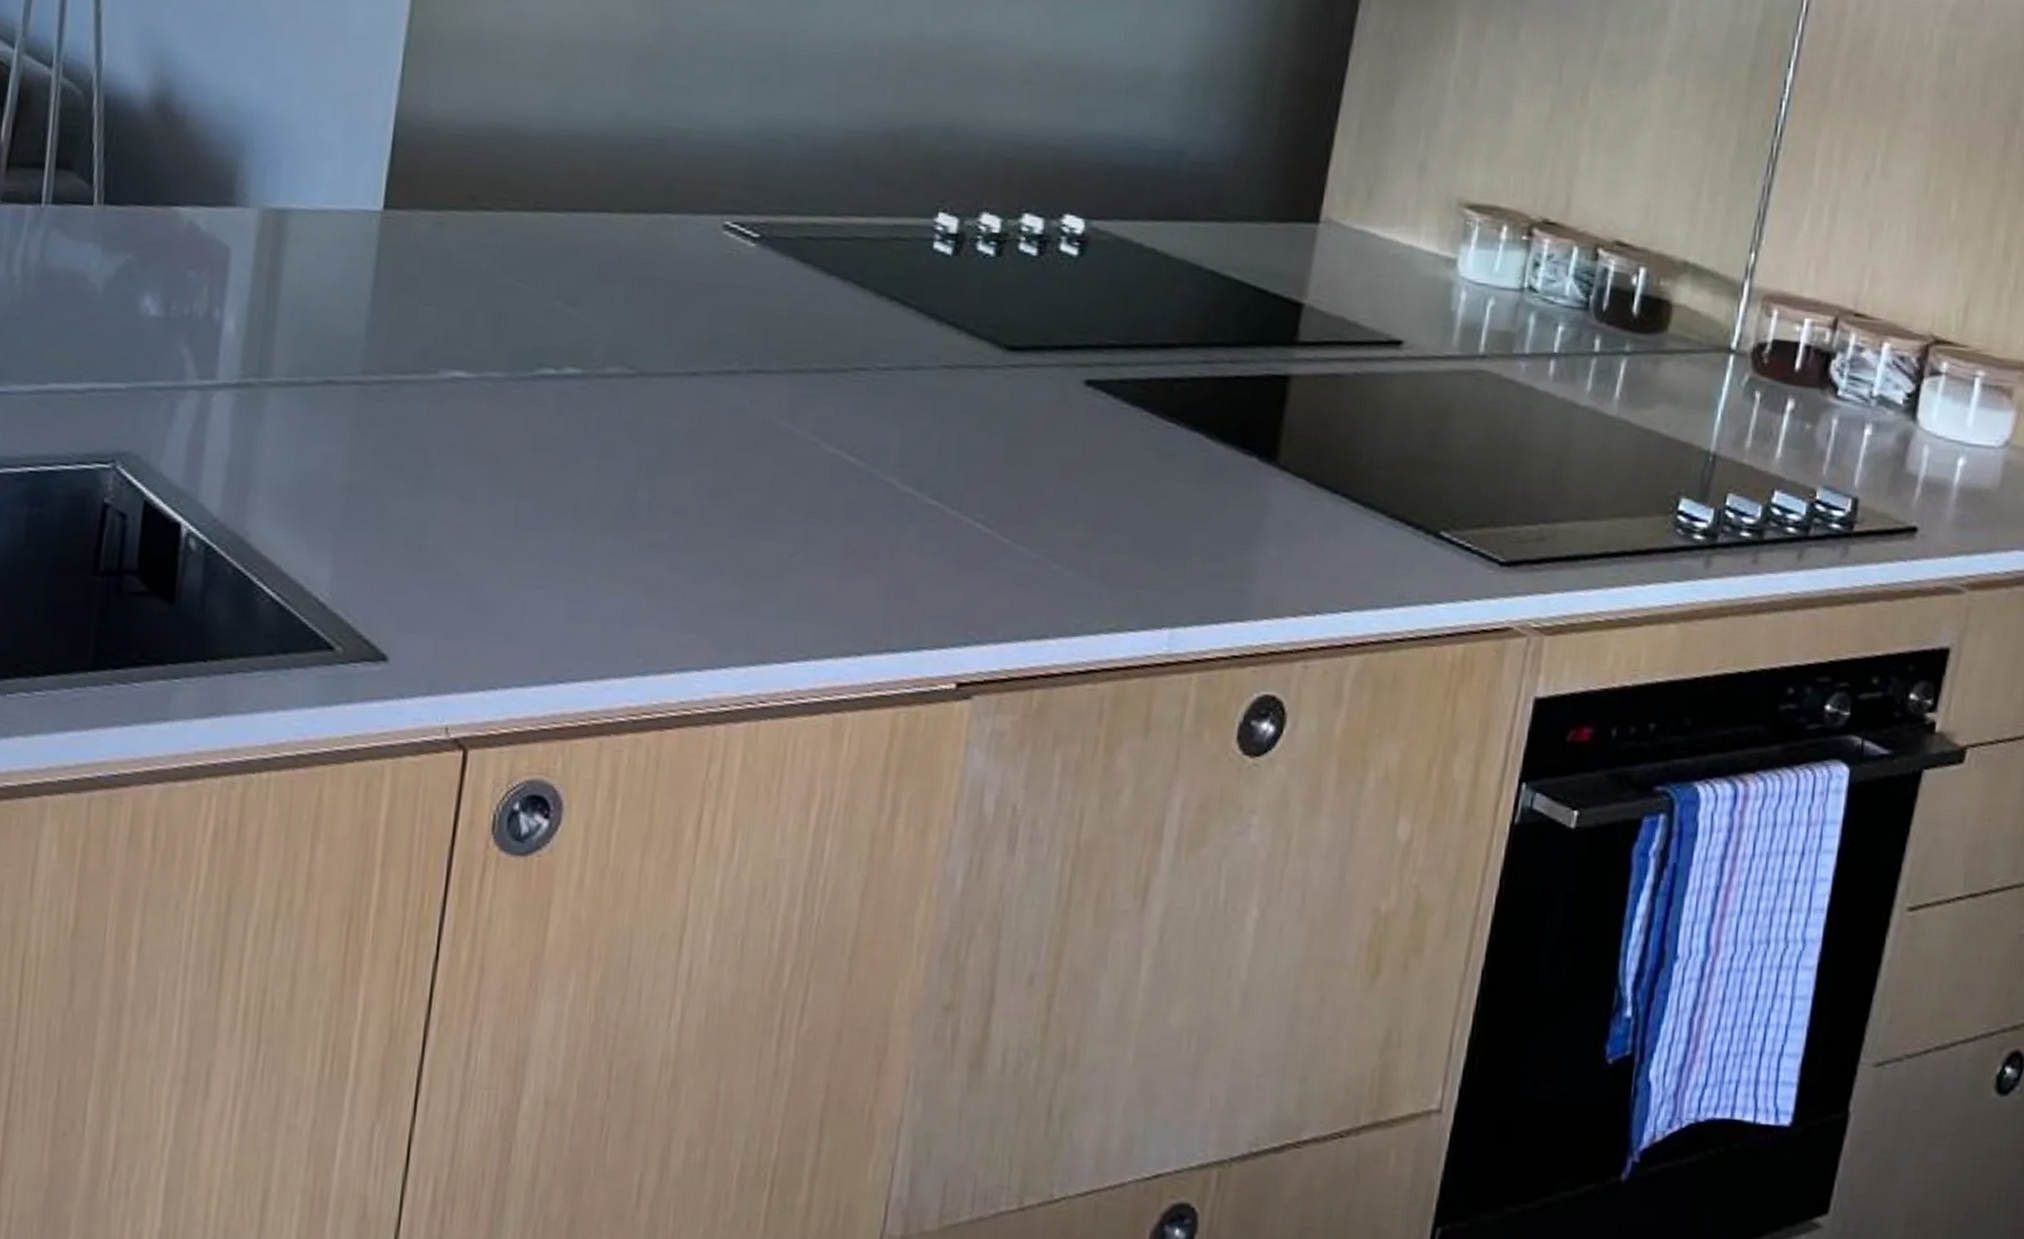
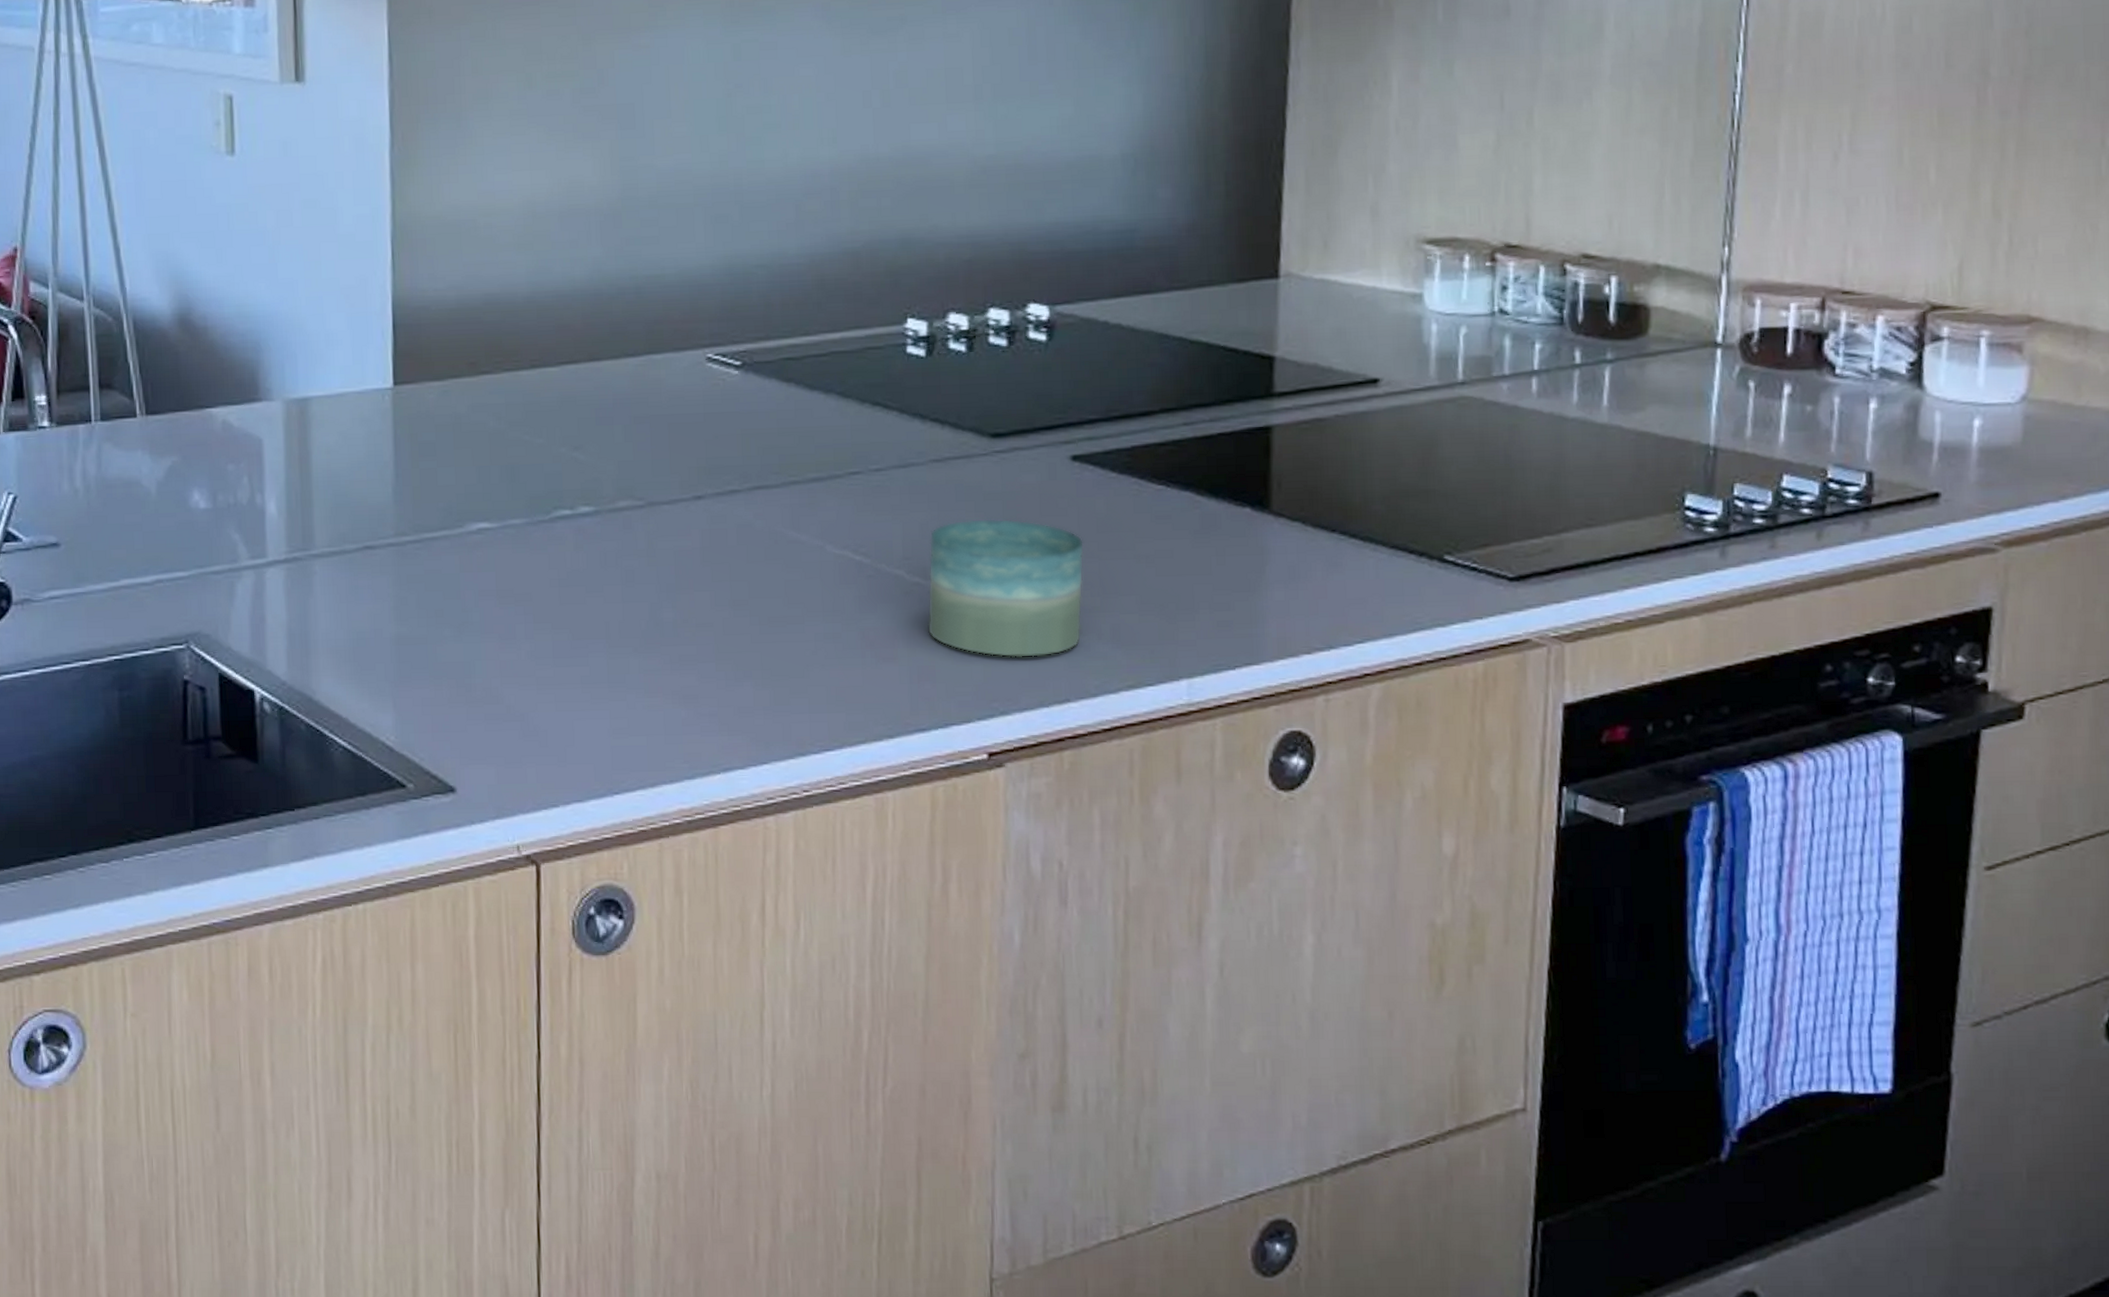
candle: none [913,433,1086,588] -> present [927,518,1085,658]

